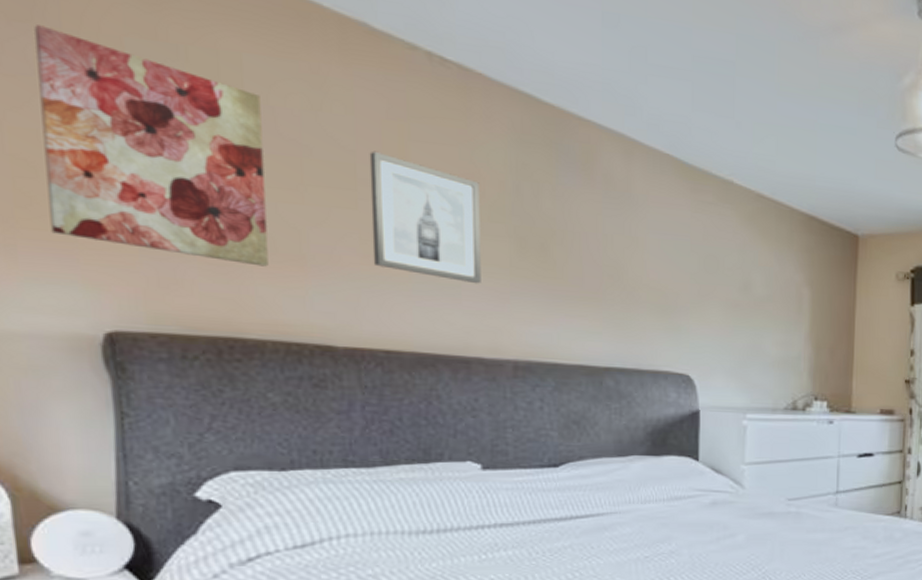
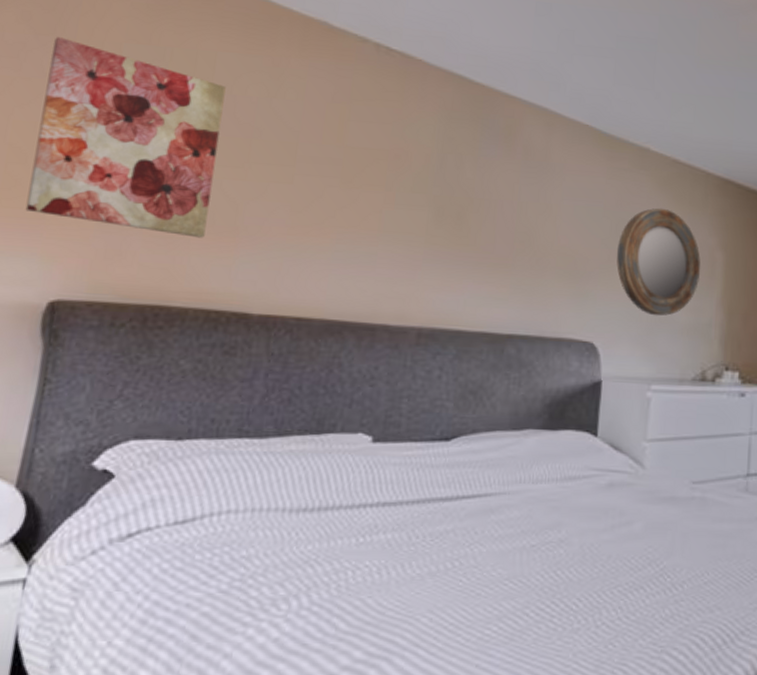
wall art: present [369,151,482,284] -> none [299,131,407,252]
home mirror: none [706,243,789,350] -> present [616,208,701,316]

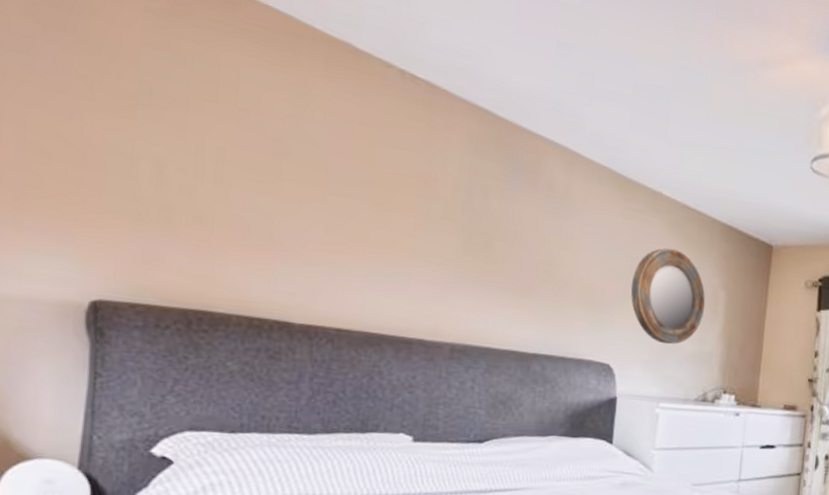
wall art: present [25,37,226,238] -> none [55,34,252,249]

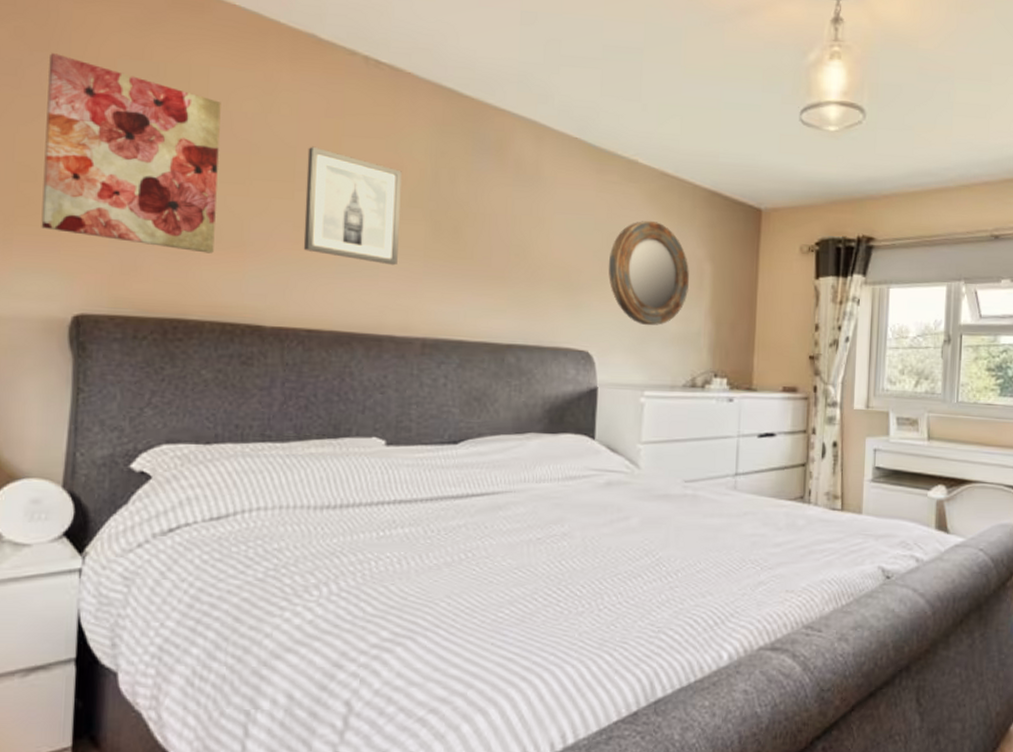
wall art: none [55,34,252,249] -> present [41,53,221,254]
wall art: none [334,152,436,273] -> present [303,146,403,266]

